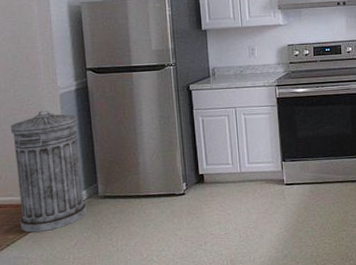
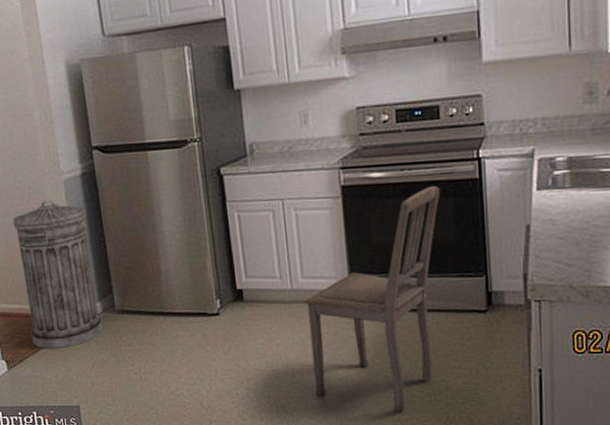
dining chair: none [250,98,342,257] -> present [305,186,441,412]

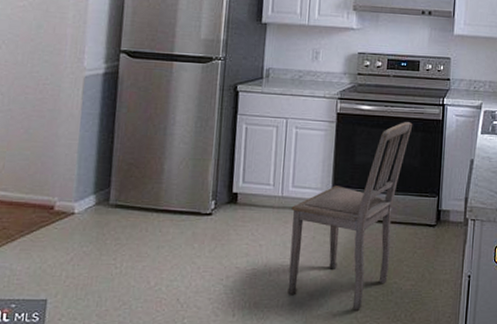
trash can: present [13,200,103,349] -> none [9,93,101,239]

